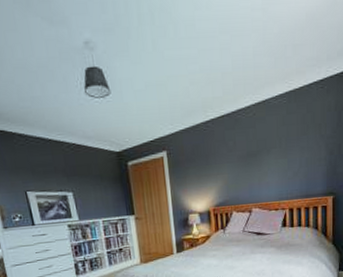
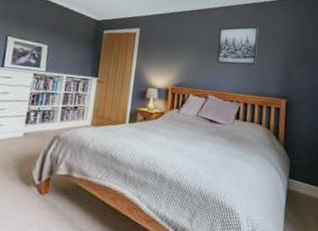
wall art: none [255,120,299,172] -> present [217,26,259,65]

